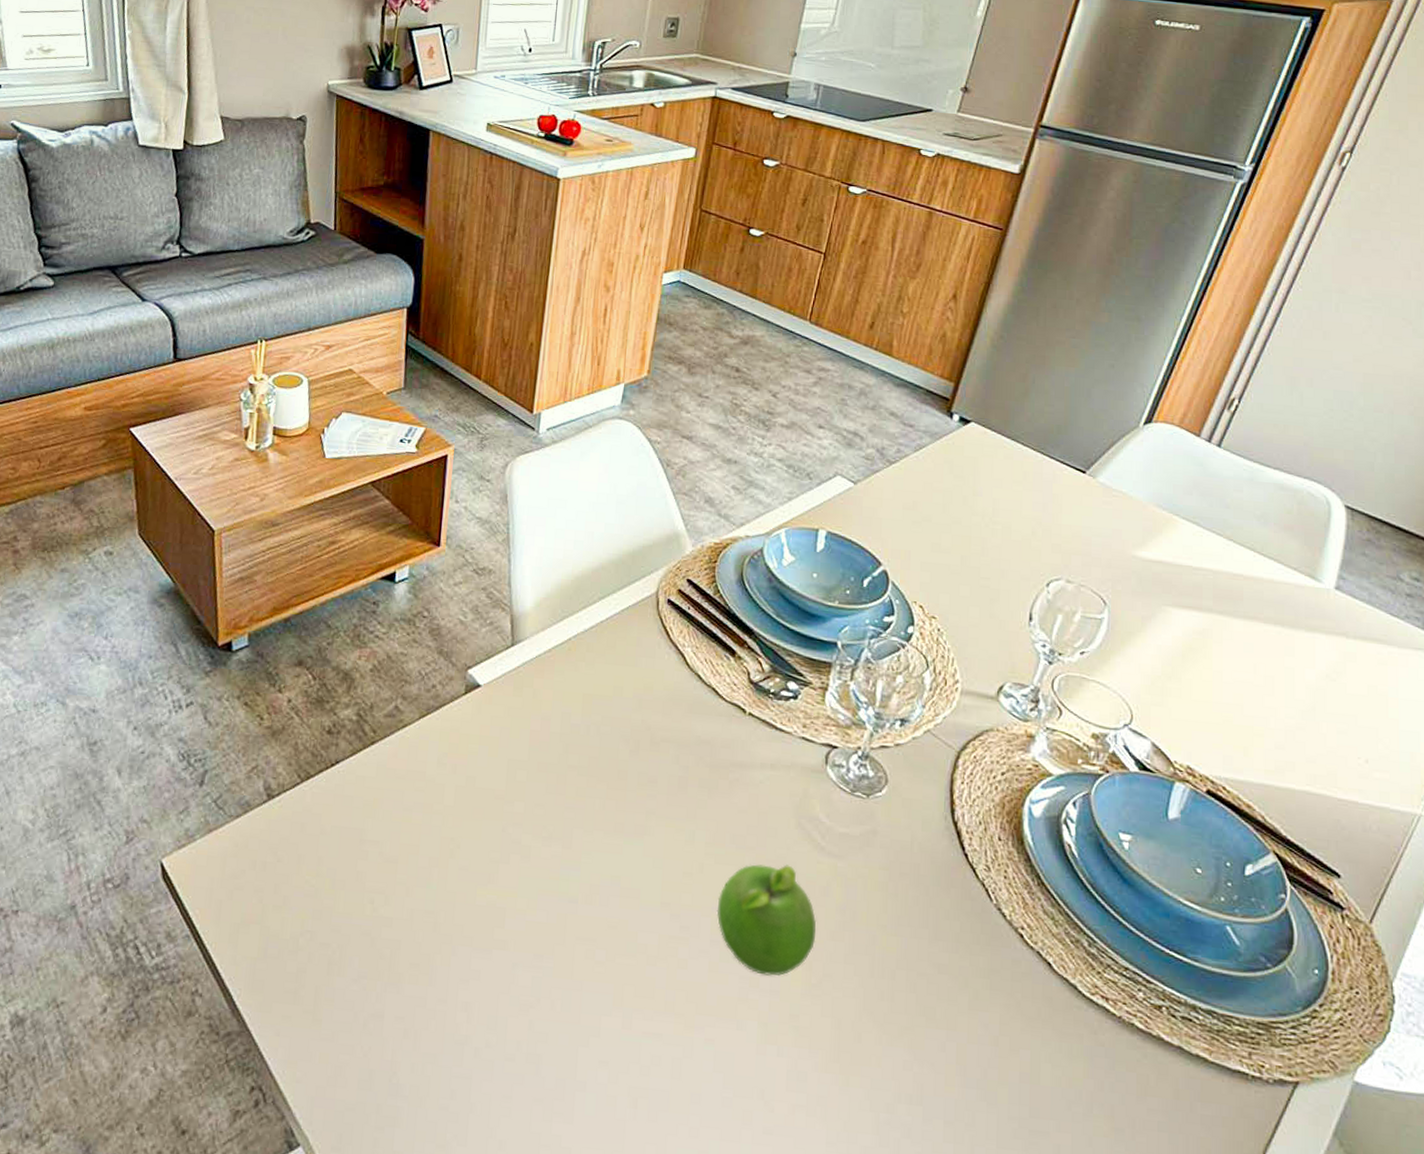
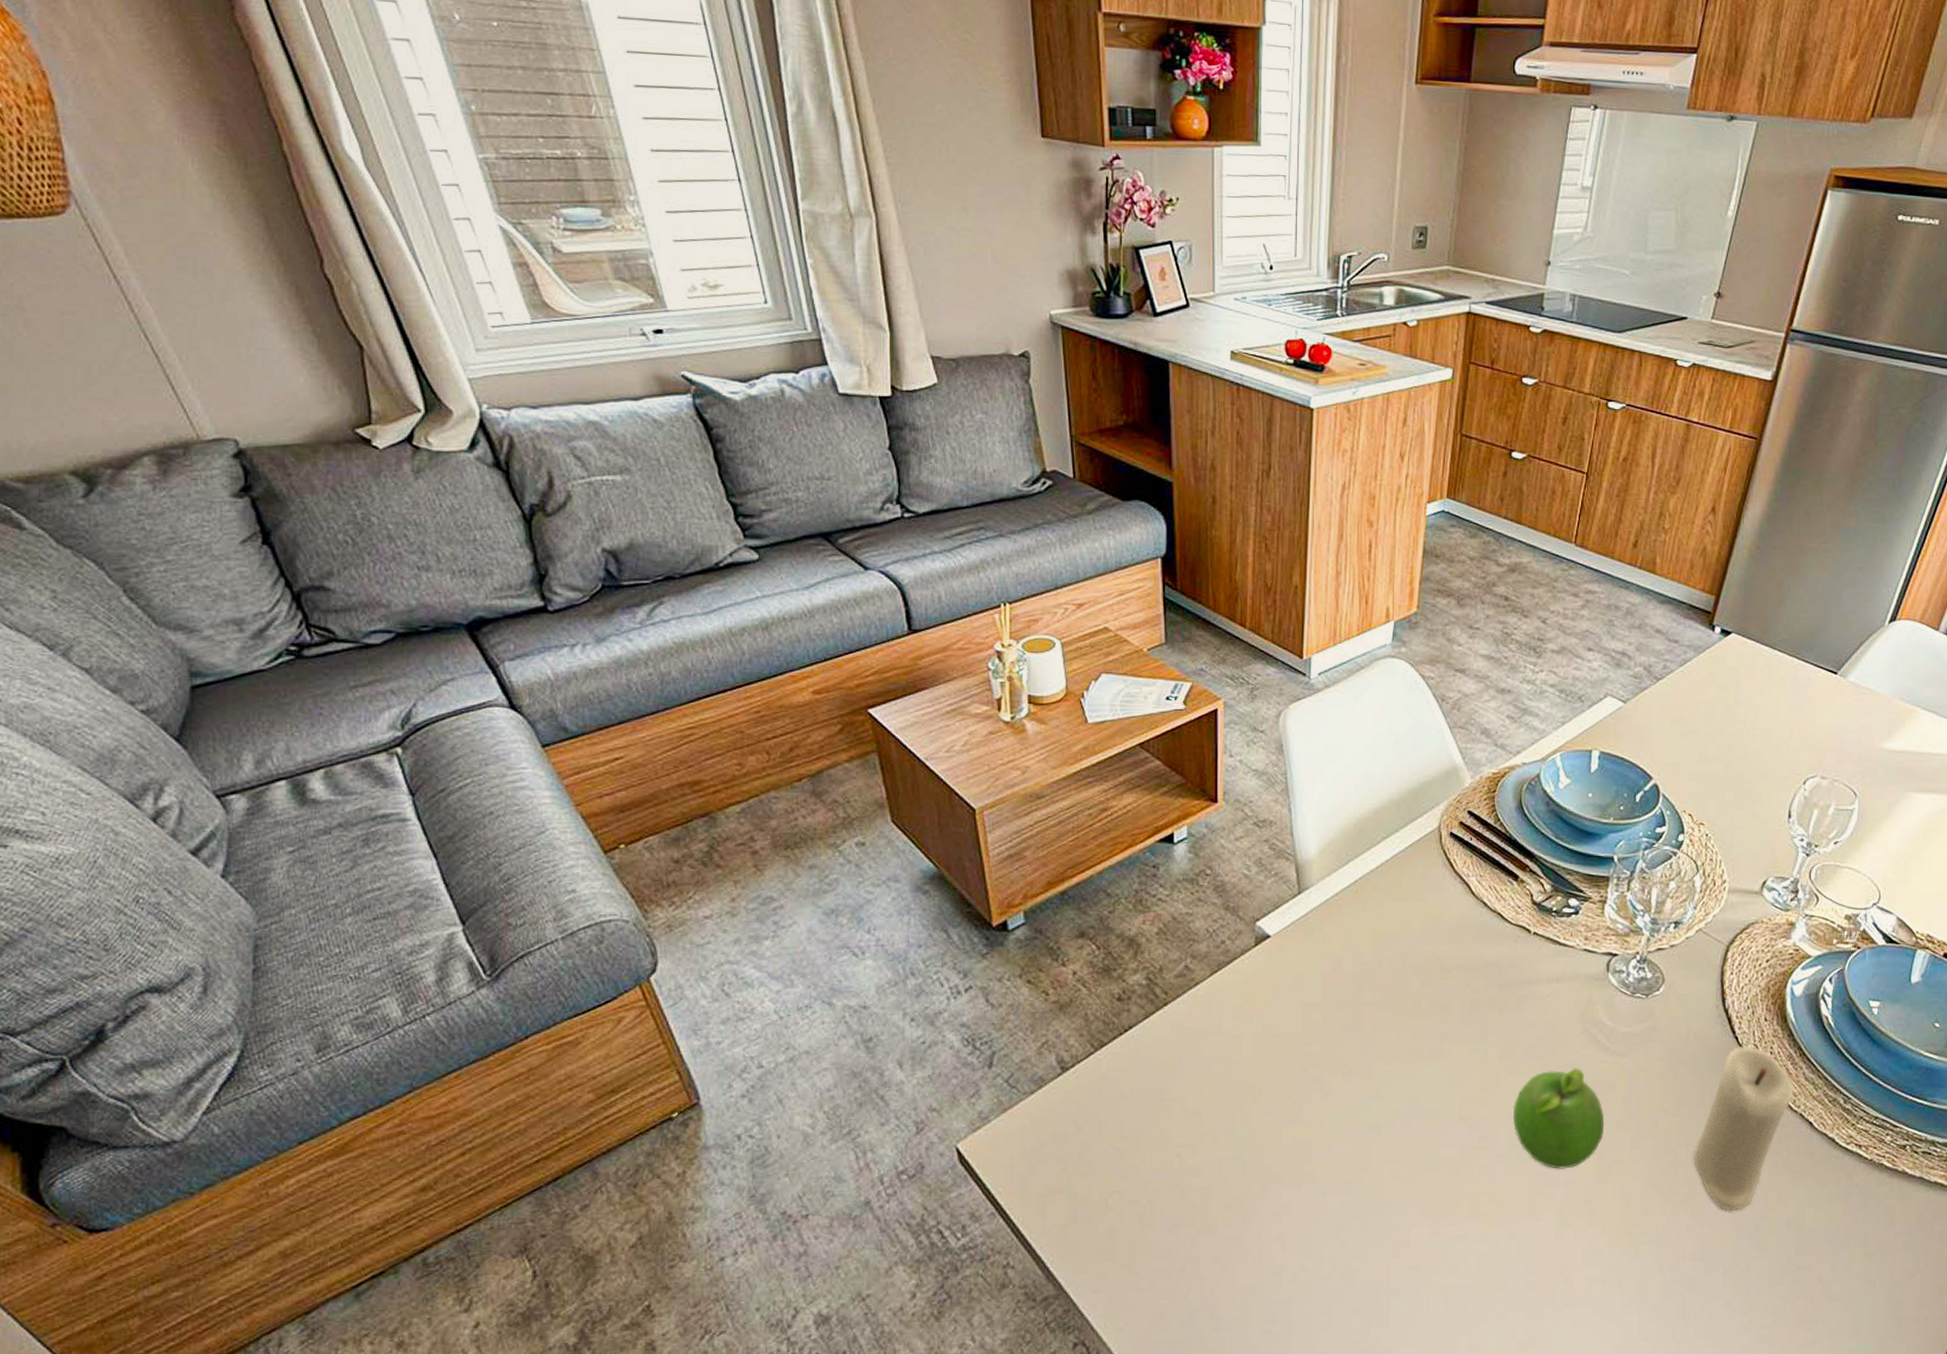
candle: none [913,865,1031,1054] -> present [1693,1046,1794,1212]

